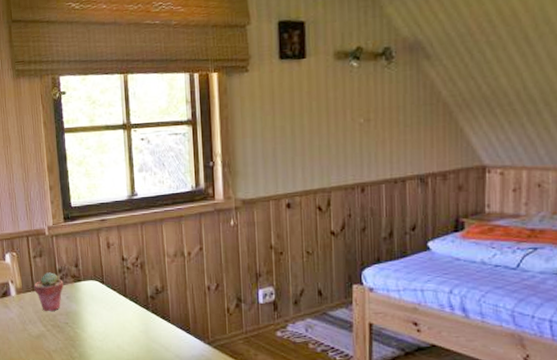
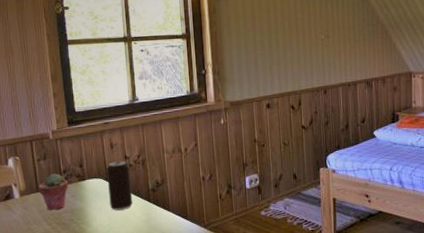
beverage can: none [102,263,130,317] -> present [106,161,133,211]

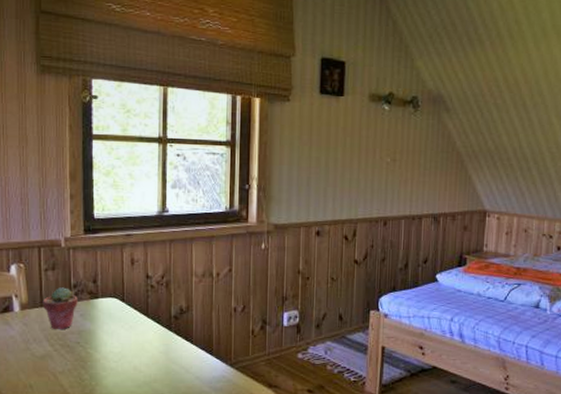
beverage can: present [106,161,133,211] -> none [123,280,151,337]

